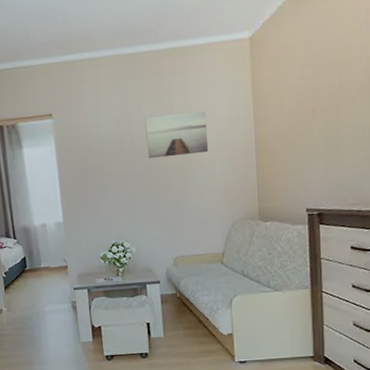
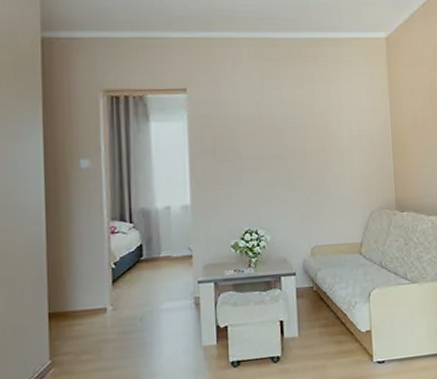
wall art: present [145,111,209,159] -> none [285,100,348,143]

